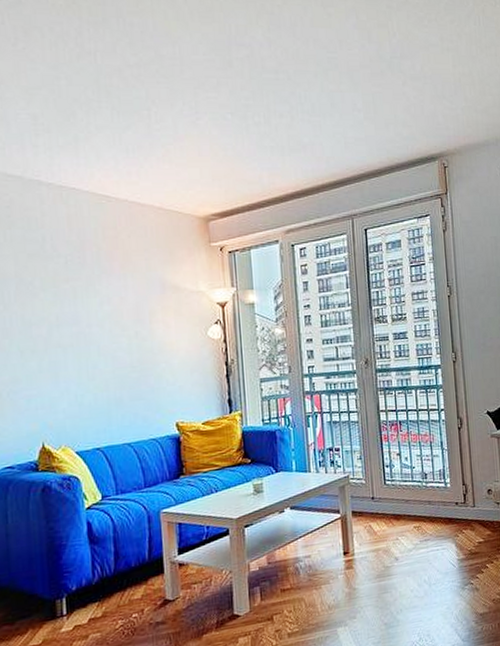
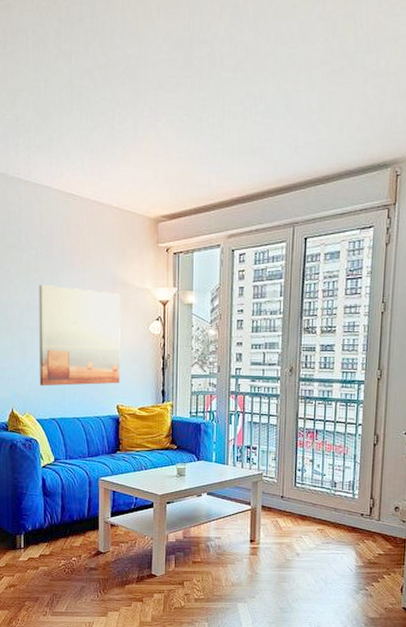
wall art: none [70,295,178,412] -> present [38,285,120,386]

